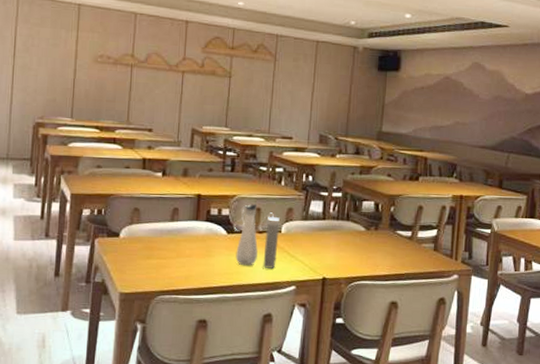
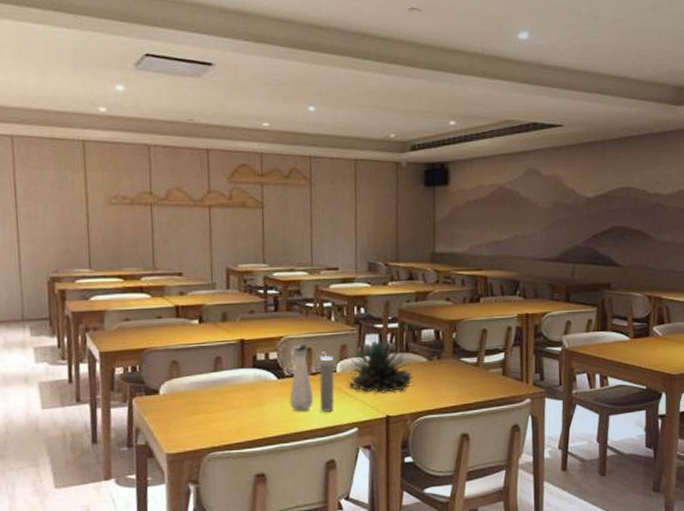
succulent plant: none [290,206,352,257] -> present [347,339,415,394]

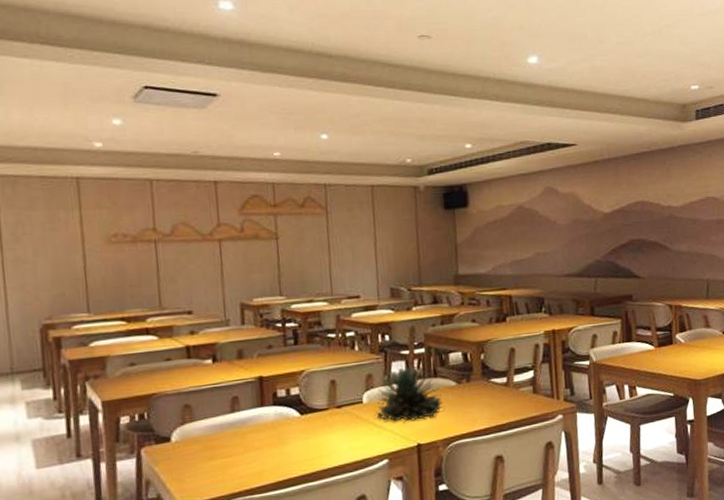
water bottle: present [284,344,334,412] -> none [306,377,363,448]

